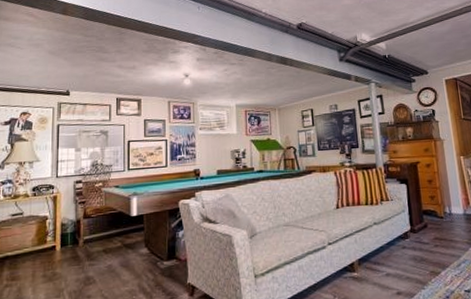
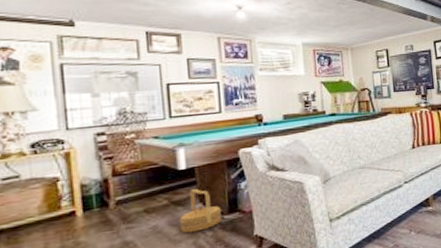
basket: none [128,233,163,275] -> present [179,188,222,233]

